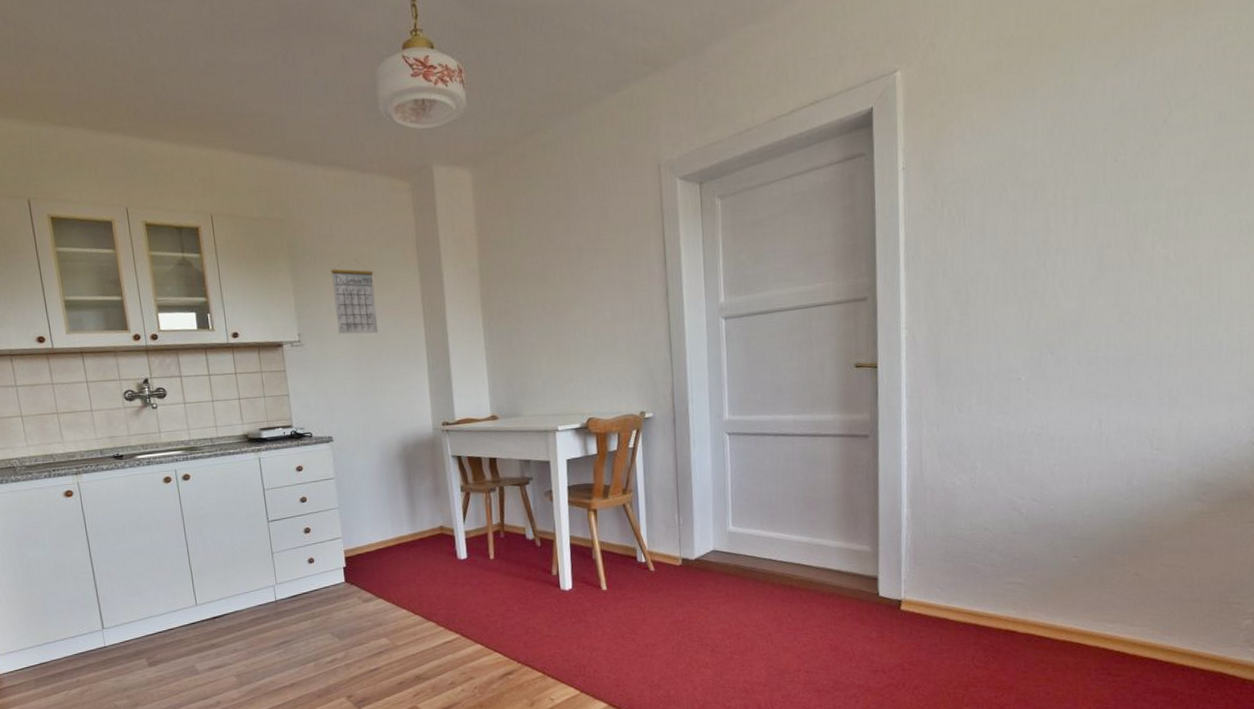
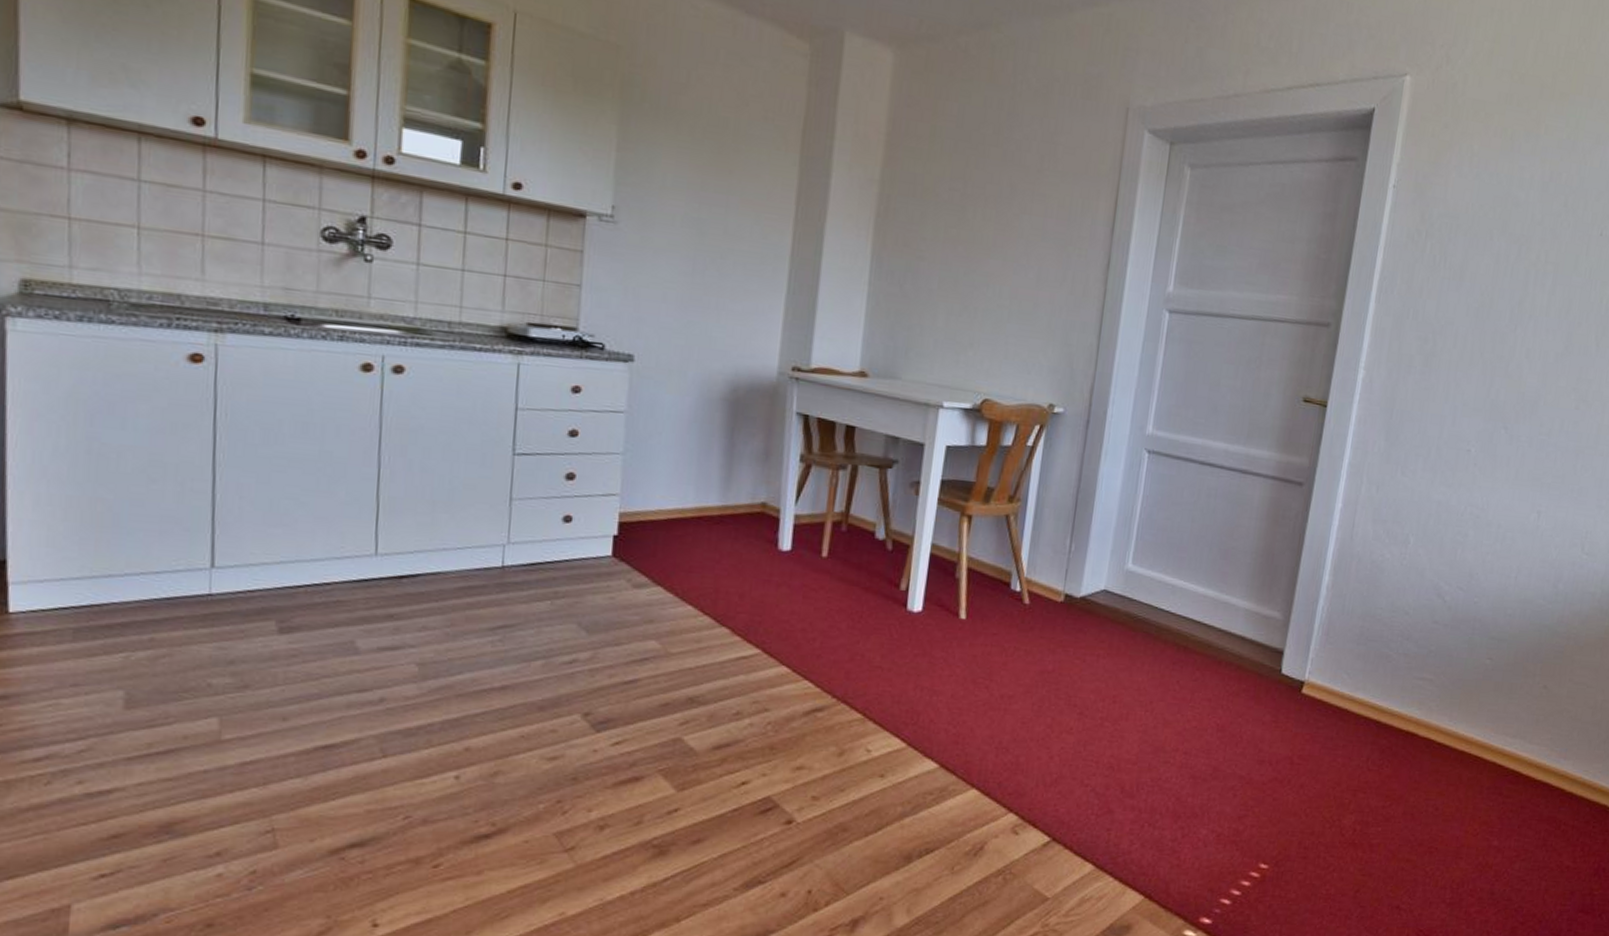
calendar: present [330,260,379,335] -> none [671,125,736,231]

